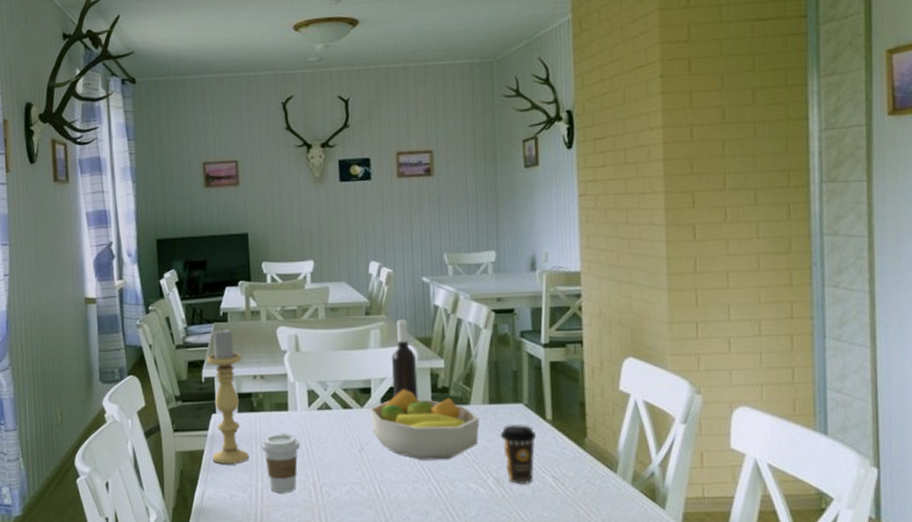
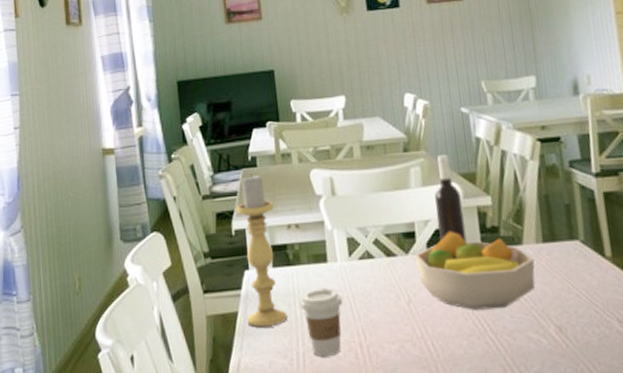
coffee cup: present [500,425,537,484] -> none [557,264,598,331]

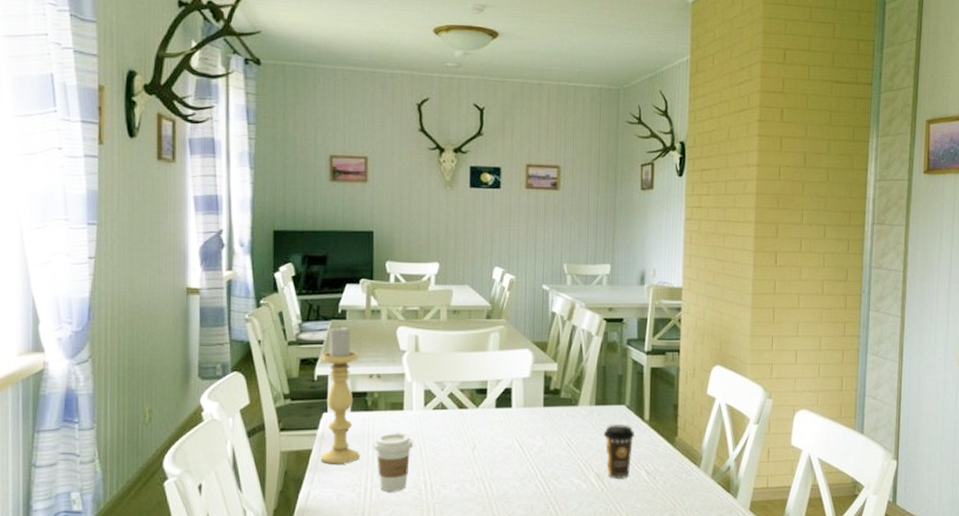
fruit bowl: present [414,232,535,310] -> none [483,391,586,458]
wine bottle: present [435,155,467,243] -> none [508,324,532,401]
coffee cup: none [557,264,598,331] -> present [603,425,635,479]

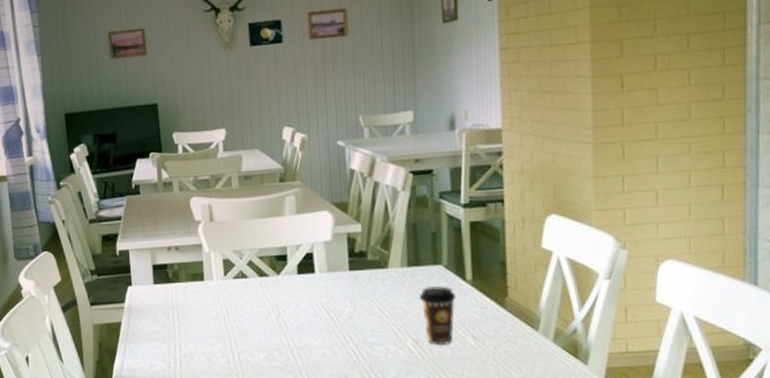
candle holder: present [320,325,360,464] -> none [120,200,167,336]
coffee cup: present [373,433,414,492] -> none [178,303,218,362]

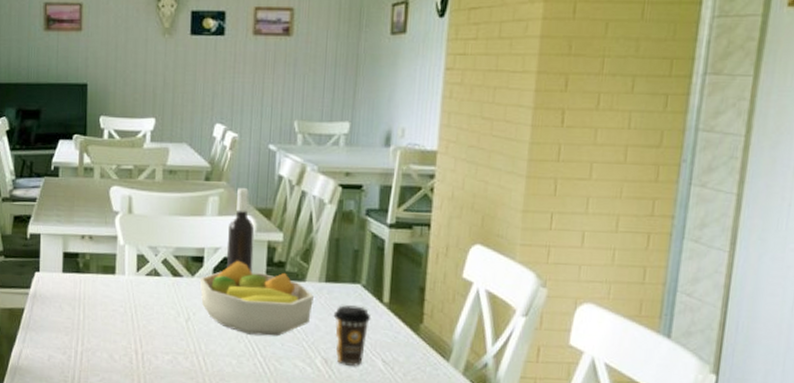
fruit bowl: none [285,256,398,325] -> present [199,261,314,337]
wine bottle: none [307,185,336,265] -> present [227,188,255,273]

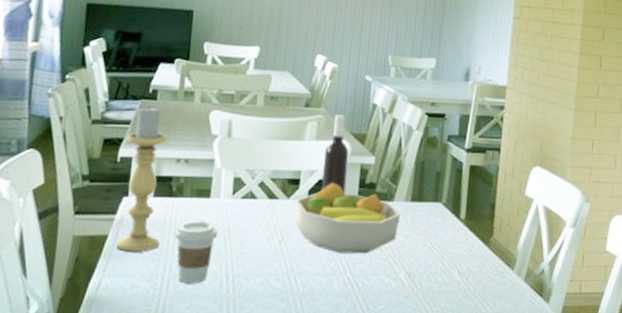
candle holder: none [32,182,71,325] -> present [116,105,167,252]
coffee cup: none [84,297,125,358] -> present [174,221,218,284]
coffee cup: present [333,305,371,366] -> none [417,222,450,278]

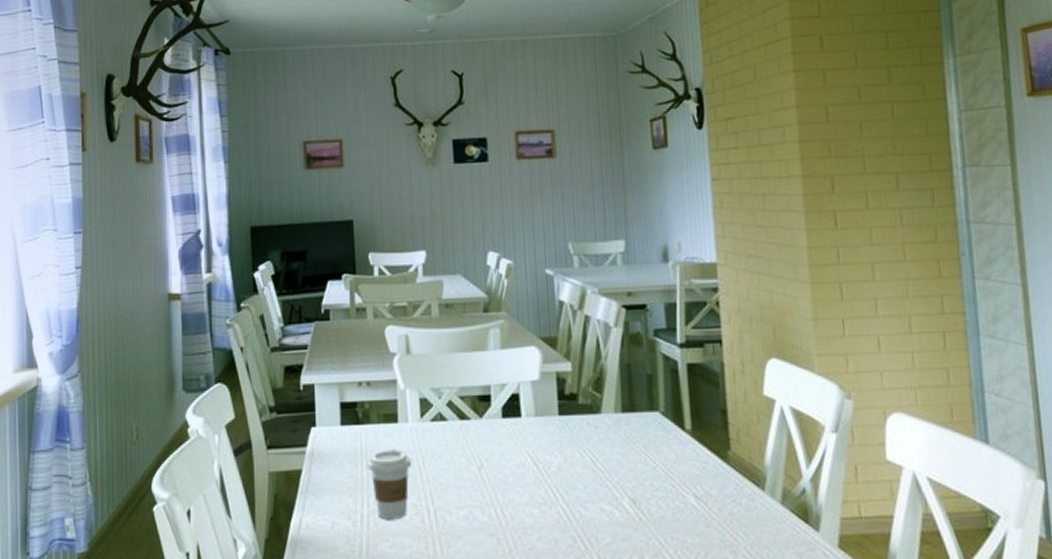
candle holder: present [116,105,167,252] -> none [305,327,354,487]
fruit bowl: present [294,183,400,254] -> none [488,397,612,478]
wine bottle: present [322,114,349,194] -> none [513,317,544,409]

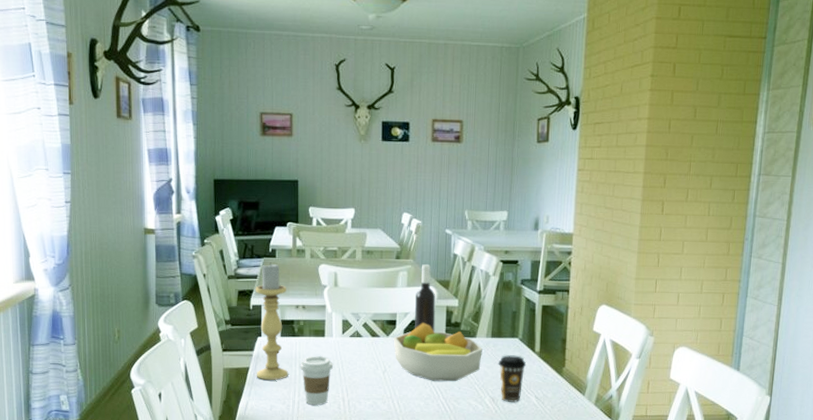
candle holder: none [305,327,354,487] -> present [255,262,289,381]
fruit bowl: none [488,397,612,478] -> present [393,323,483,382]
wine bottle: none [513,317,544,409] -> present [414,264,436,332]
coffee cup: none [635,436,676,505] -> present [498,355,527,402]

